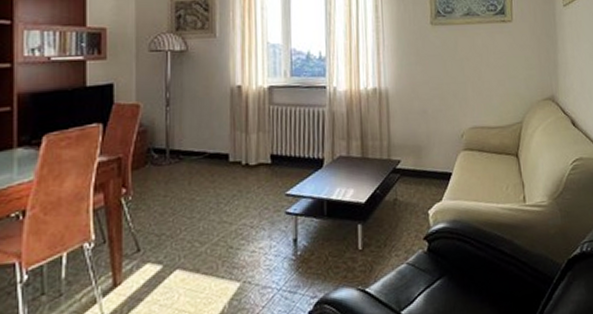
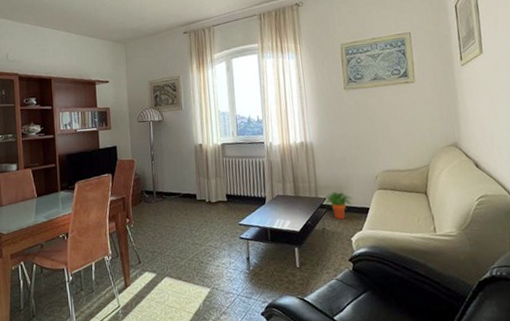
potted plant: none [398,152,433,188] -> present [324,191,353,220]

